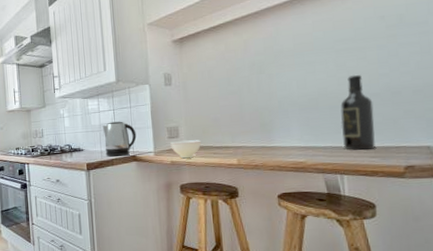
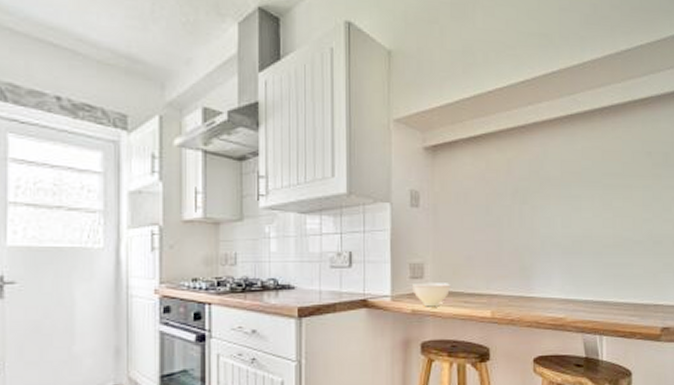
kettle: present [102,121,137,157] -> none [324,250,370,300]
wine bottle: present [340,74,375,150] -> none [603,216,636,306]

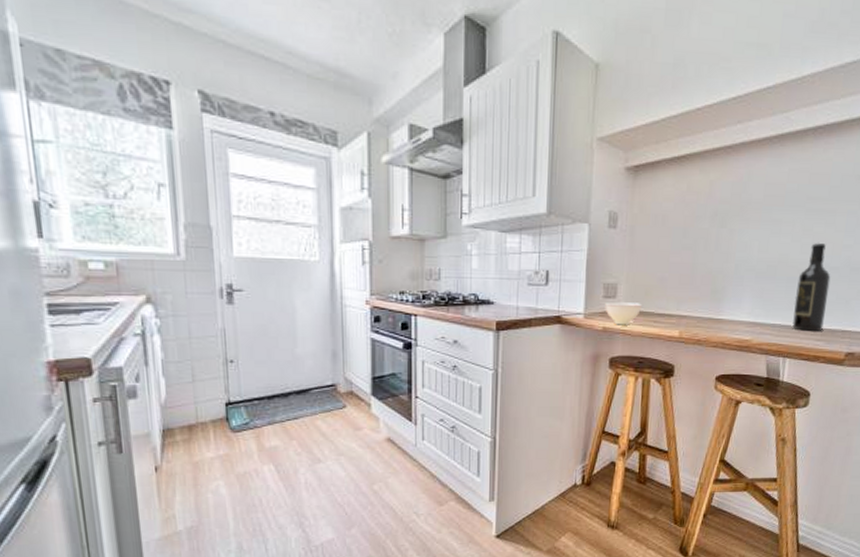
wine bottle: none [603,216,636,306] -> present [792,242,831,331]

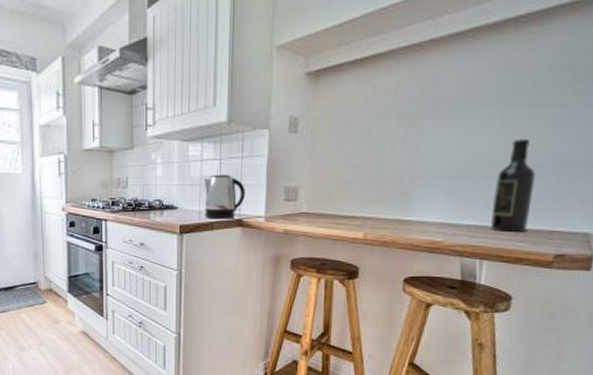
kettle: none [522,268,565,316] -> present [204,174,246,219]
bowl: present [604,302,643,325] -> none [285,205,325,228]

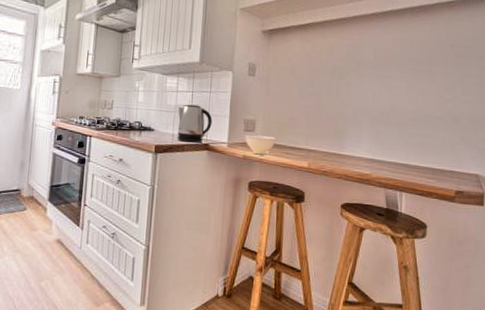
bowl: none [285,205,325,228] -> present [244,135,277,155]
wine bottle: present [490,138,536,232] -> none [406,95,436,170]

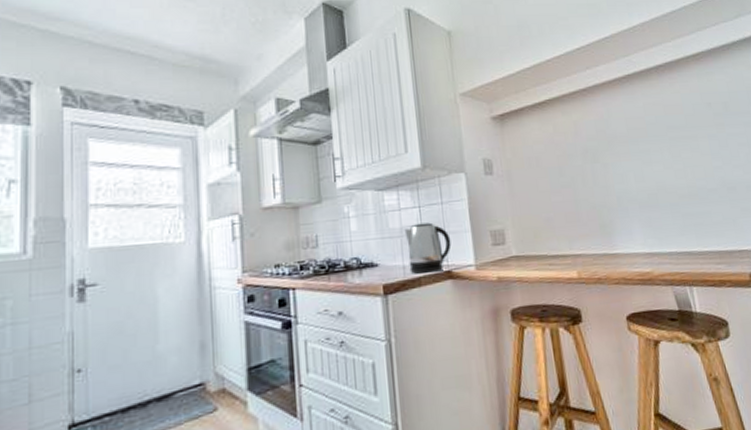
bowl: present [244,135,277,155] -> none [494,246,534,273]

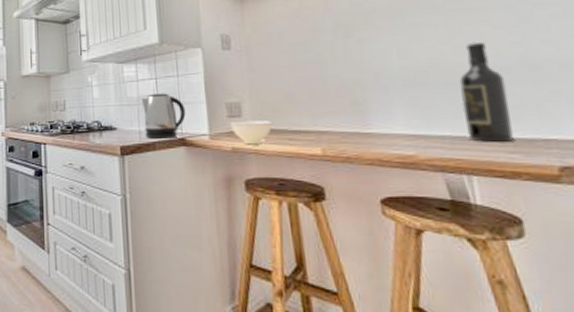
bowl: none [494,246,534,273] -> present [229,120,273,145]
wine bottle: none [680,166,720,256] -> present [459,41,514,142]

